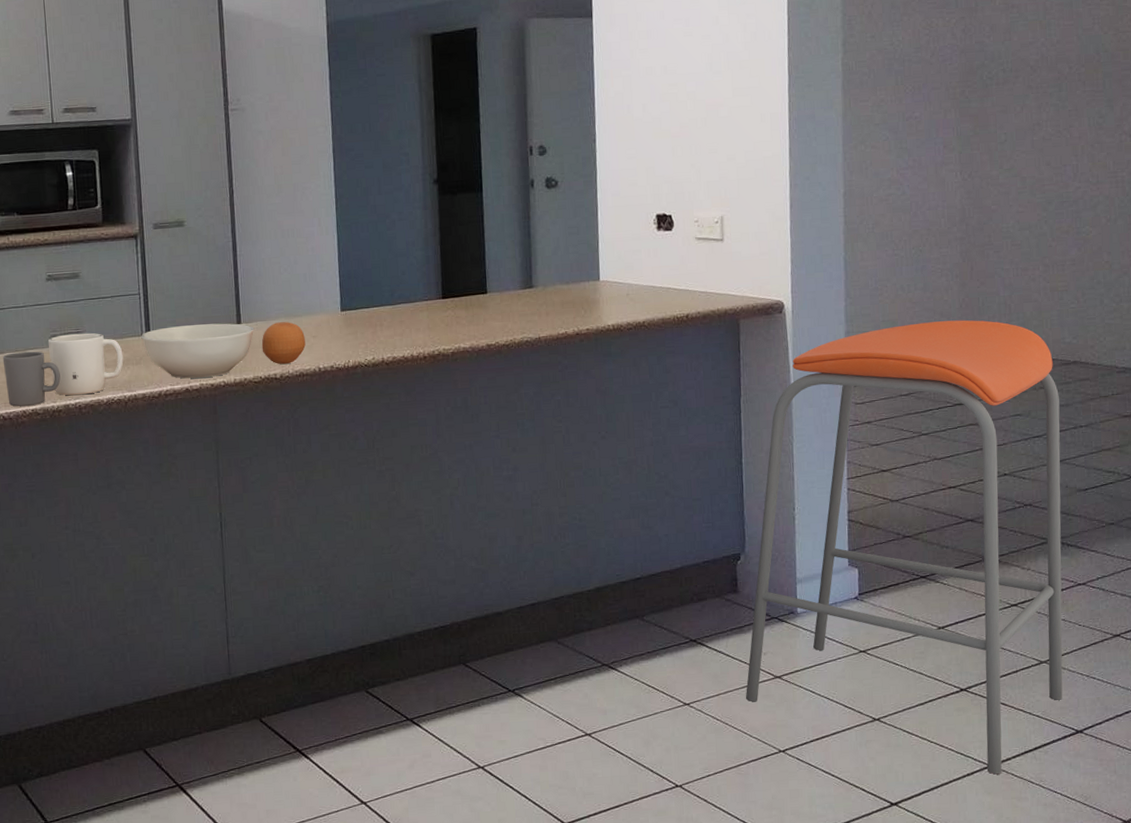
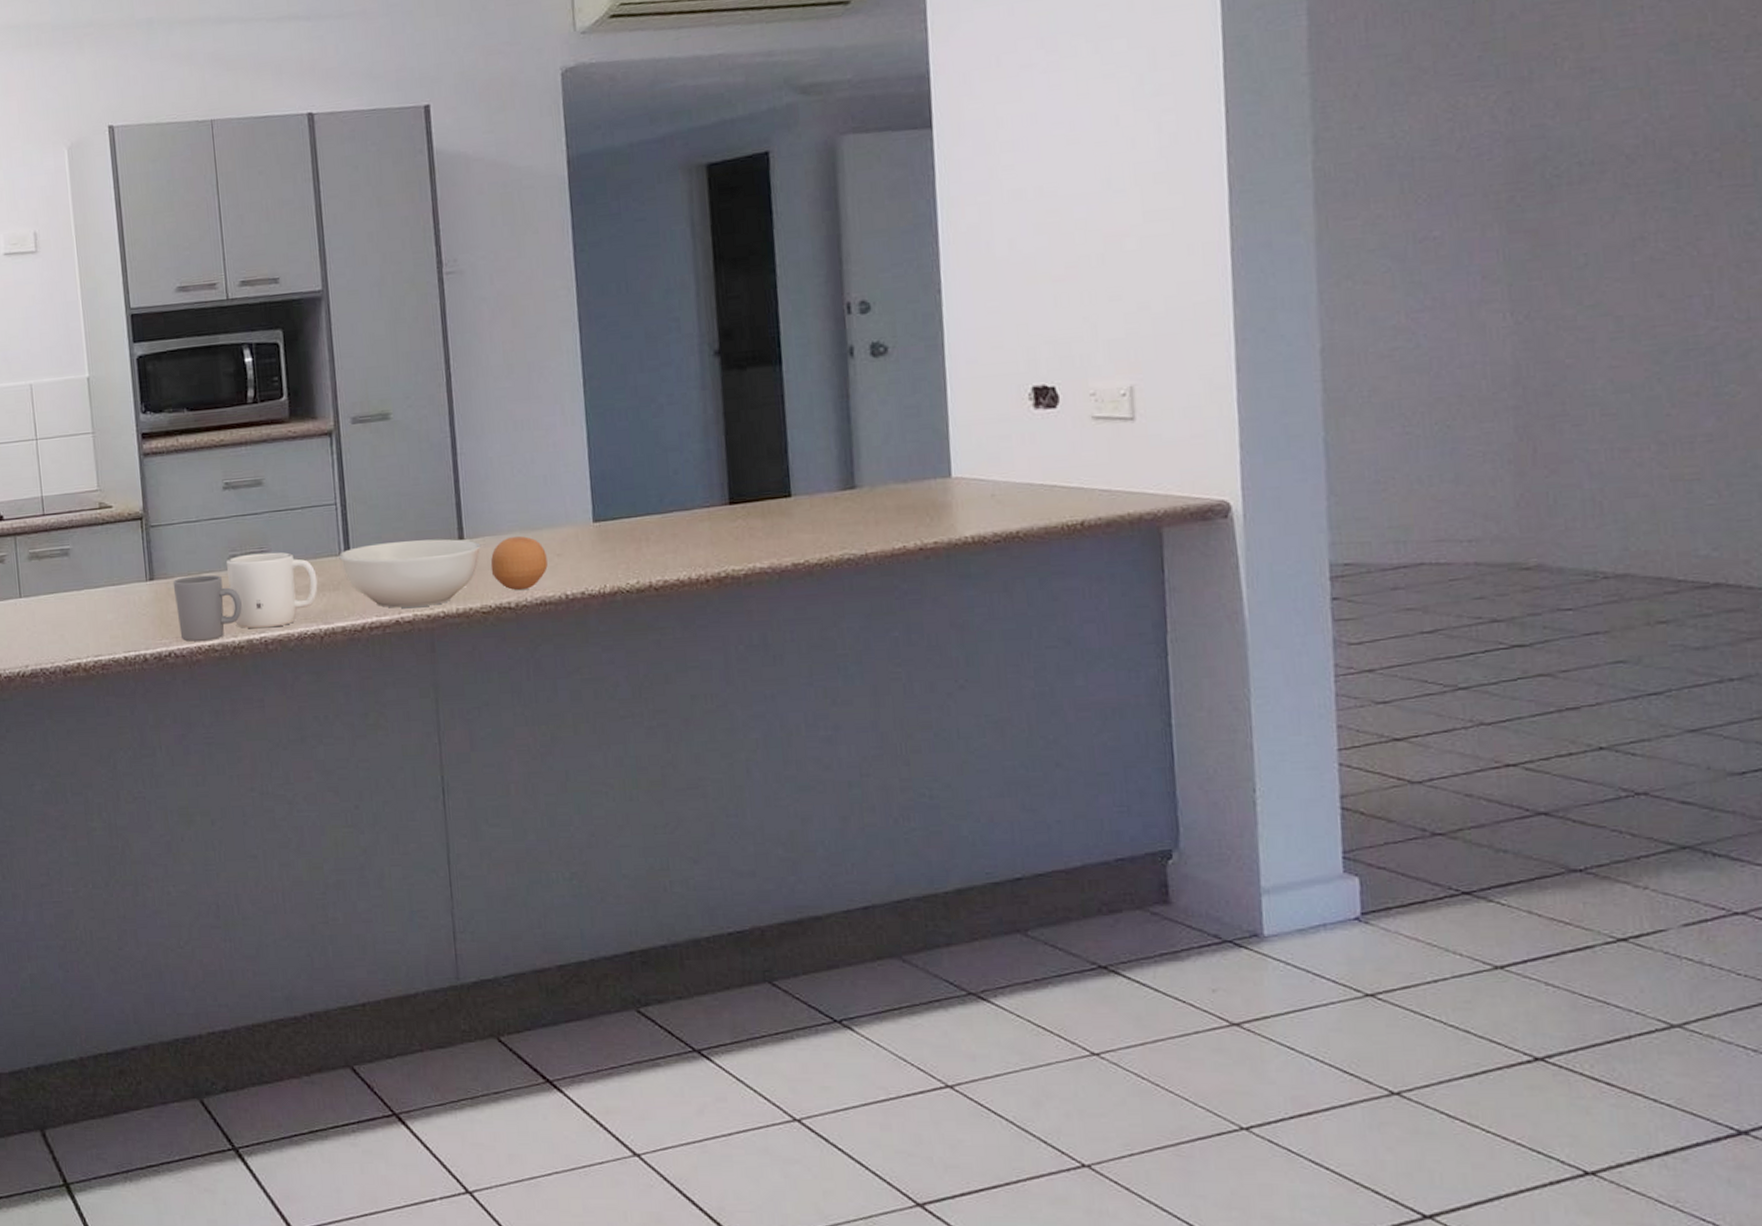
bar stool: present [745,320,1063,775] -> none [1185,524,1712,1187]

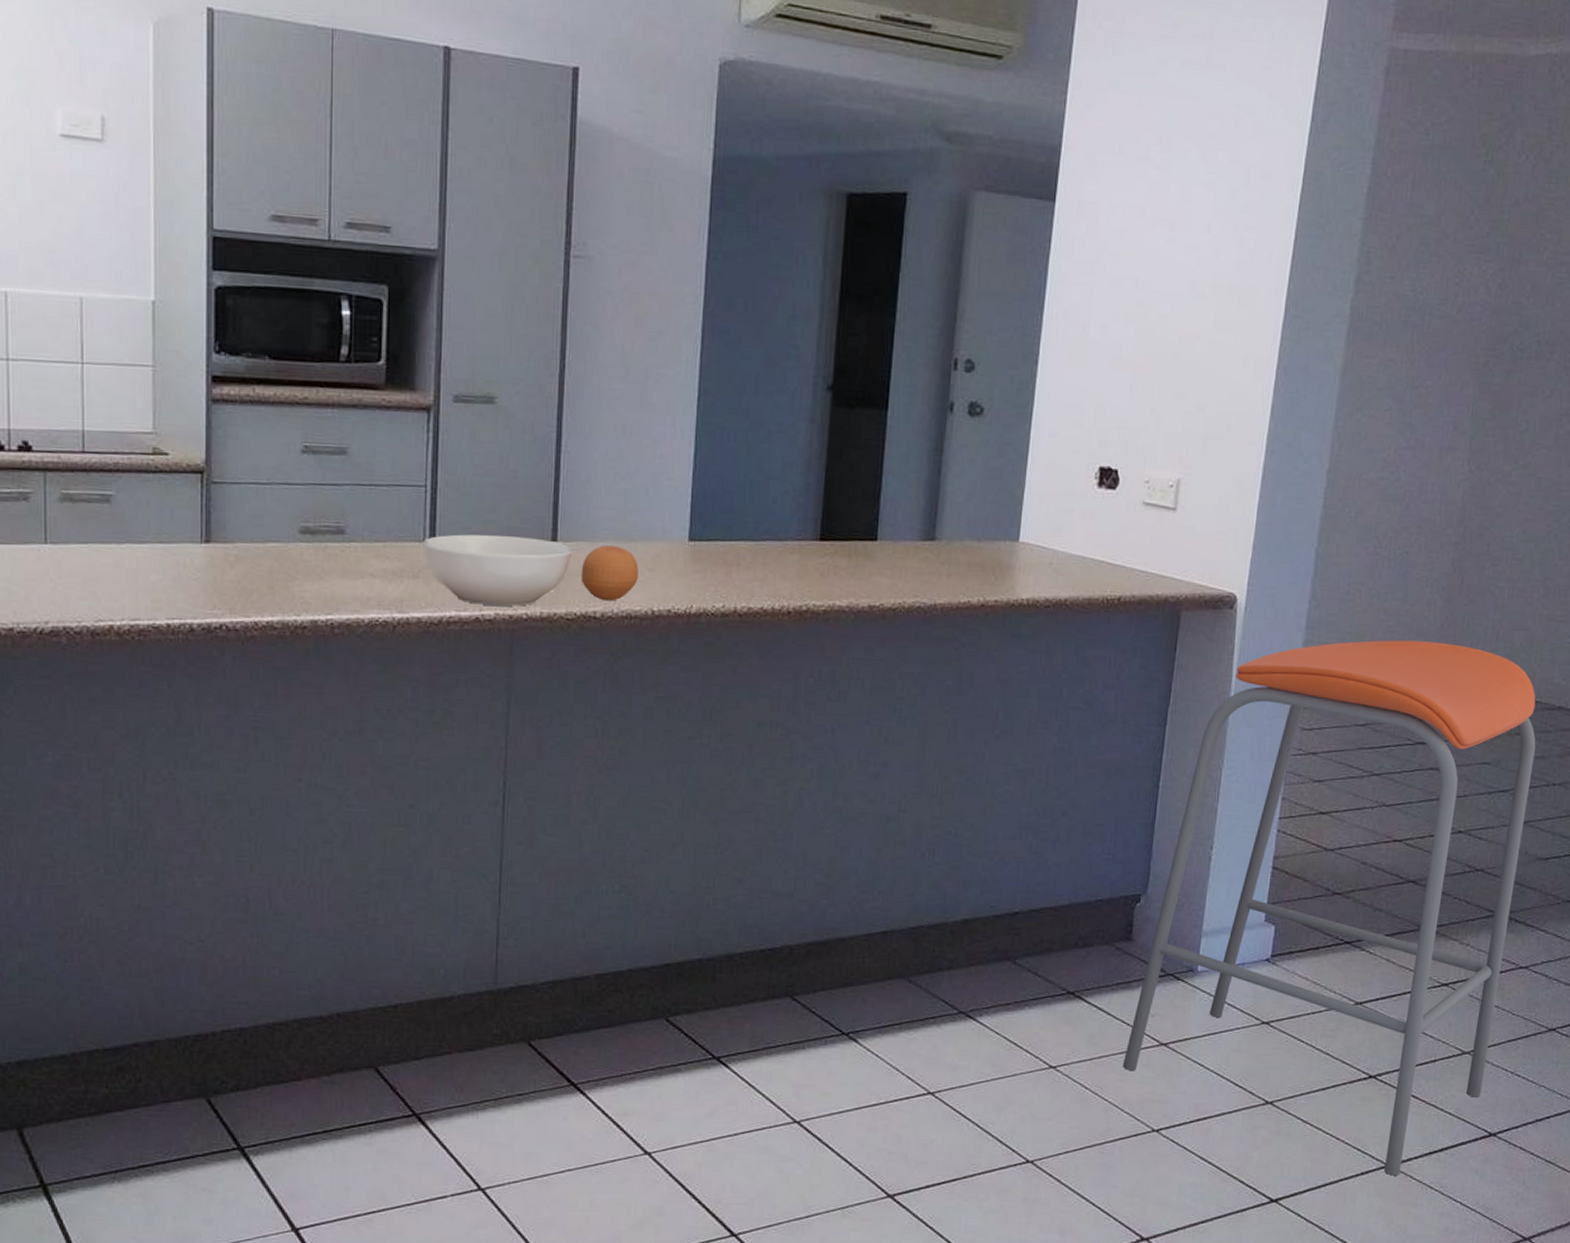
mug: present [172,574,242,642] -> none [232,543,309,616]
mug: present [225,552,318,629] -> none [295,527,396,610]
bar stool: none [1185,524,1712,1187] -> present [1122,640,1536,1176]

